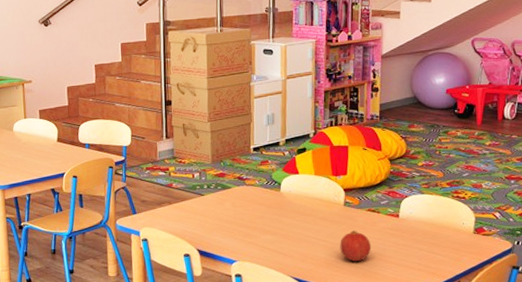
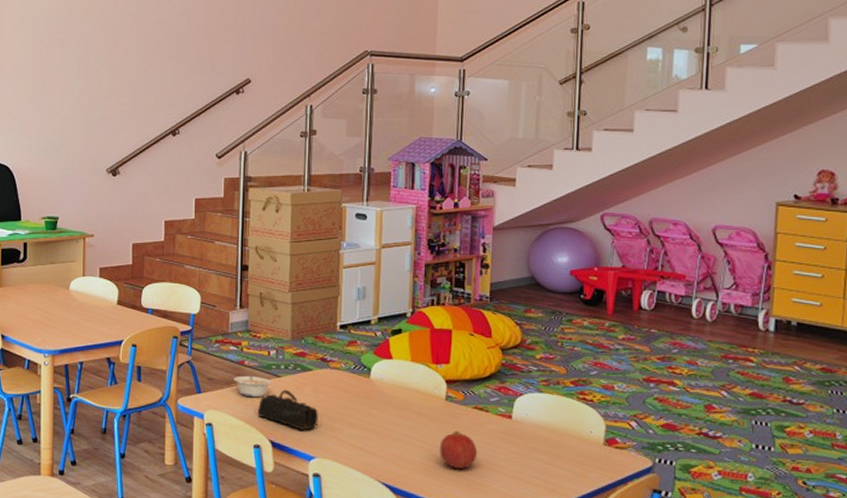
legume: none [164,192,196,215] -> present [234,371,271,398]
pencil case: none [185,205,238,239] -> present [257,389,318,430]

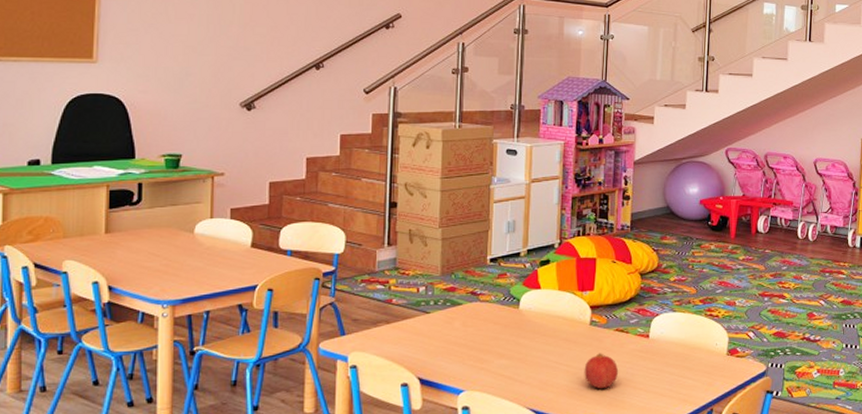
legume: present [234,371,271,398] -> none [380,310,420,336]
pencil case: present [257,389,318,430] -> none [405,325,468,365]

